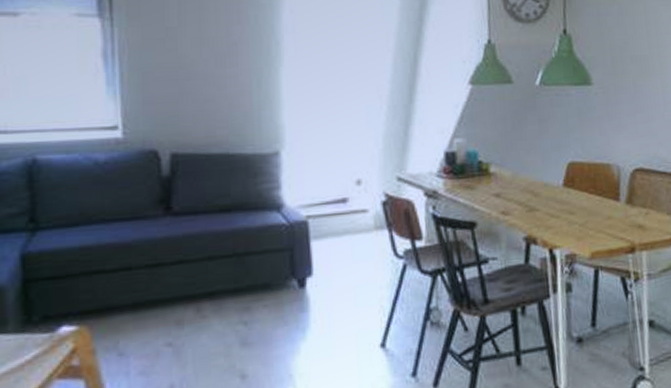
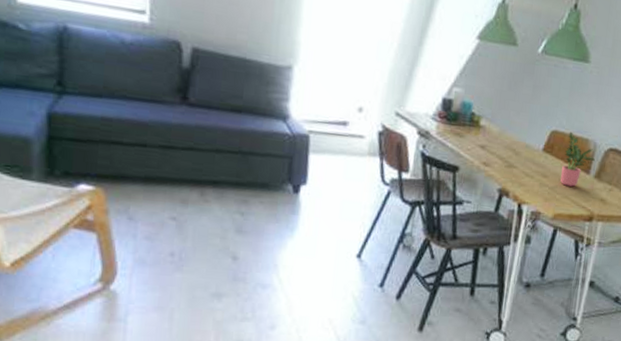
potted plant: none [587,160,623,219] -> present [560,131,596,187]

